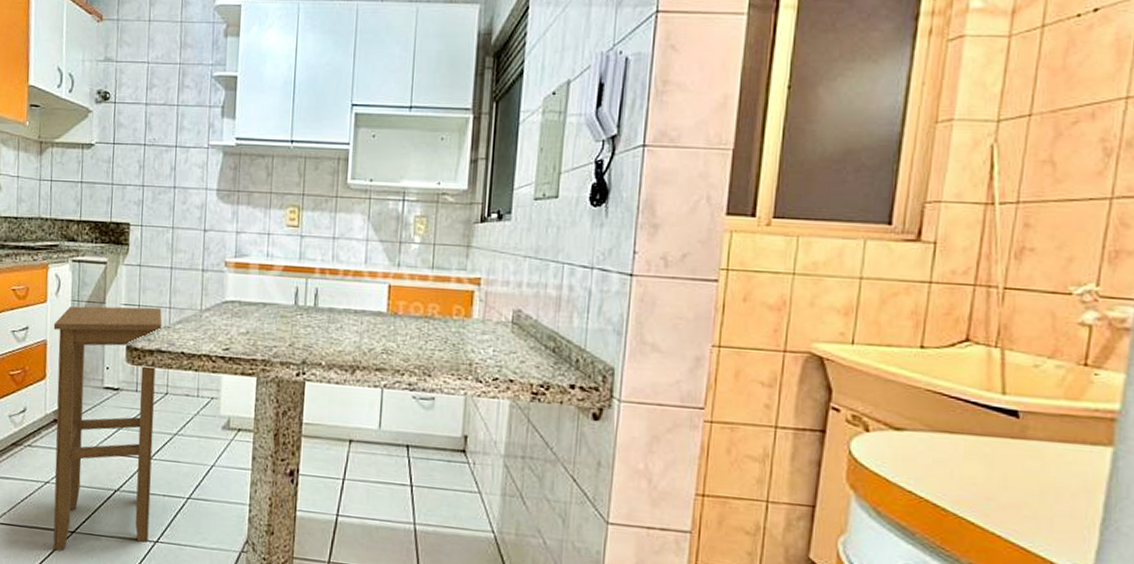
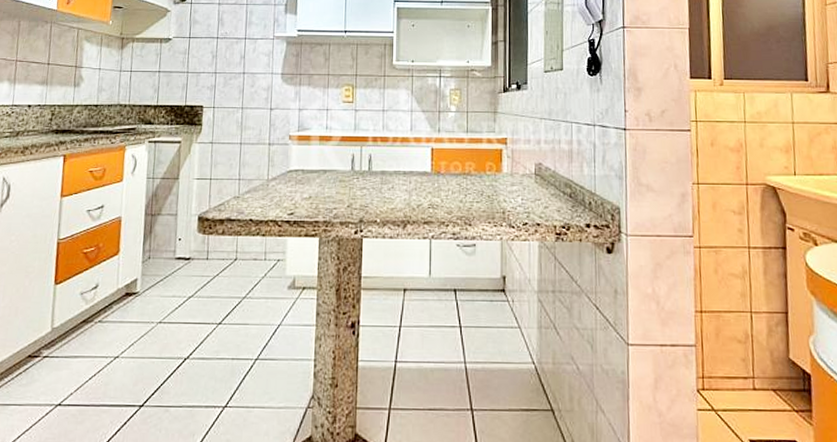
stool: present [53,306,162,551] -> none [120,180,232,428]

